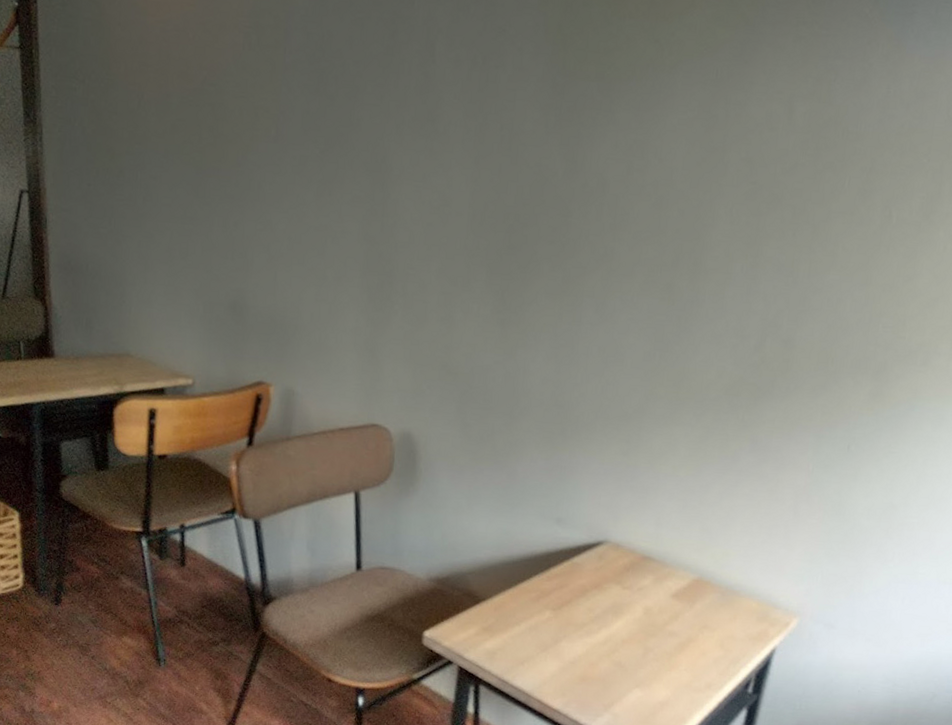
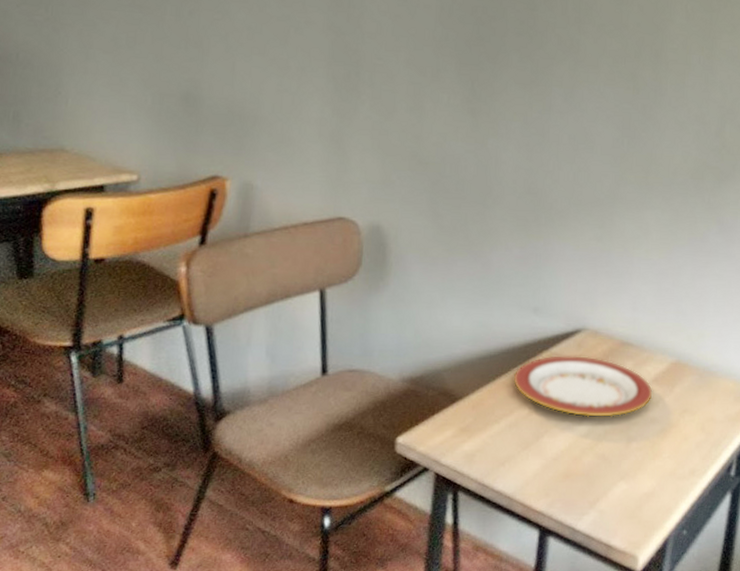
plate: none [535,565,673,628] -> present [513,355,653,417]

